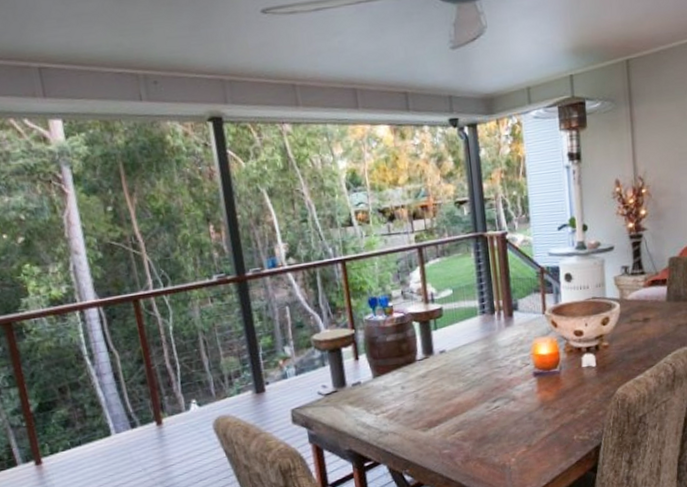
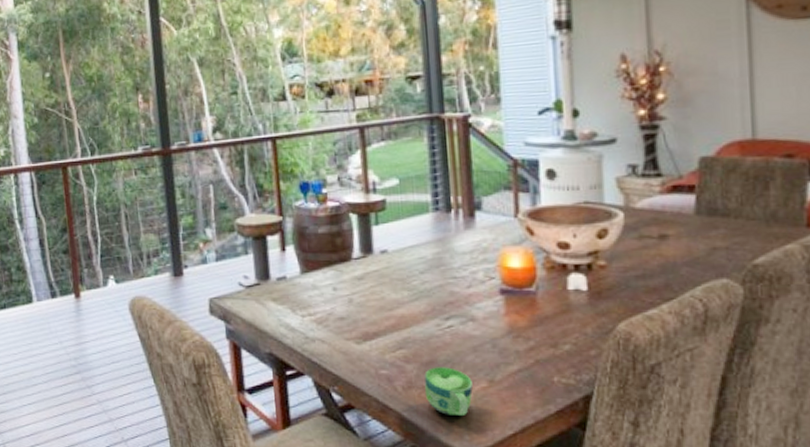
cup: none [478,440,516,478] -> present [424,367,473,415]

